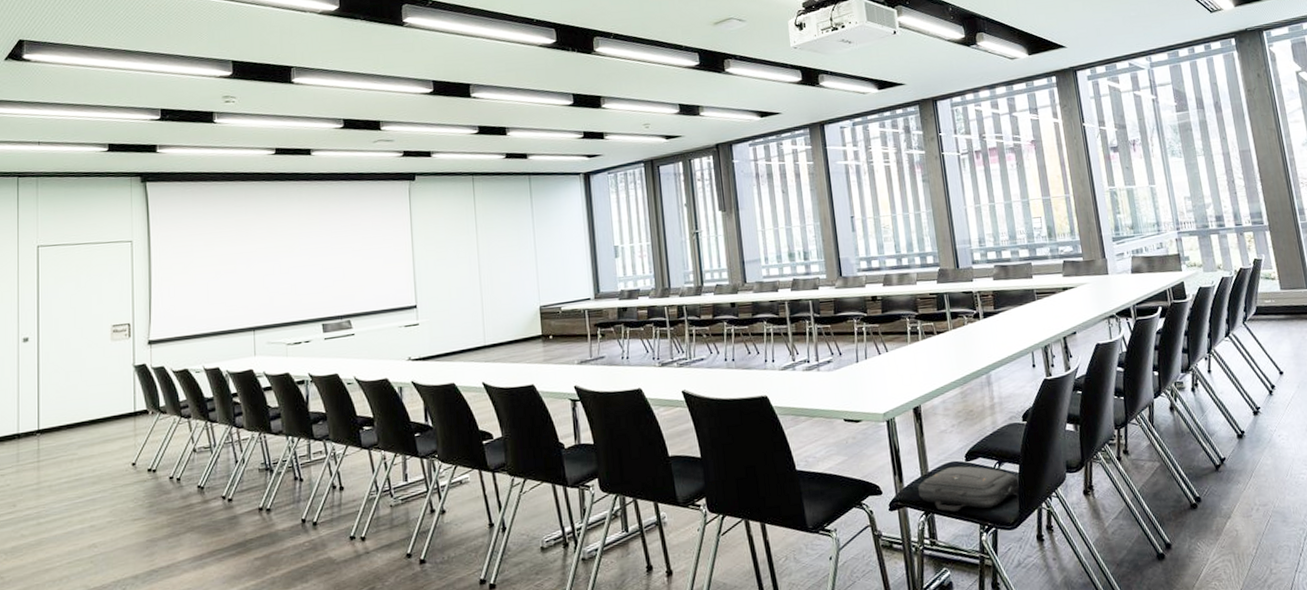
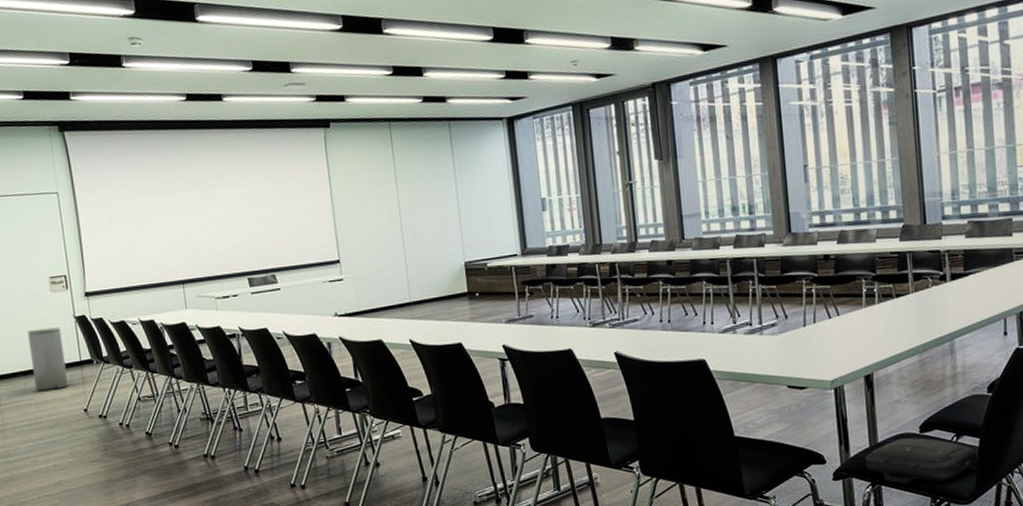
pedal bin: none [80,376,118,446] -> present [27,327,68,392]

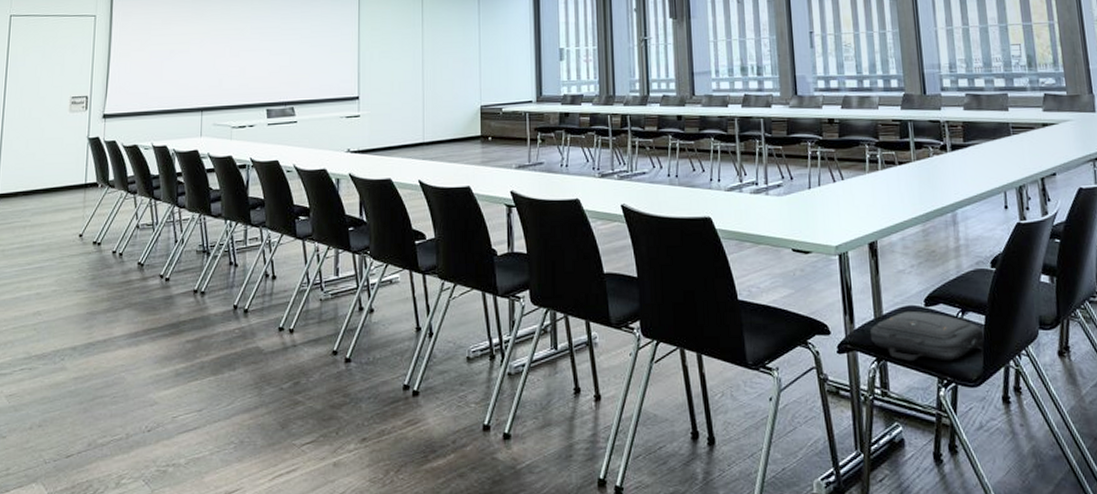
pedal bin: present [27,327,68,392] -> none [34,147,72,214]

